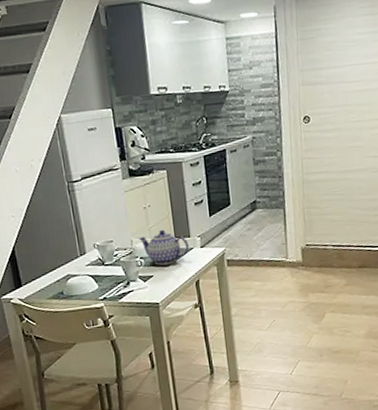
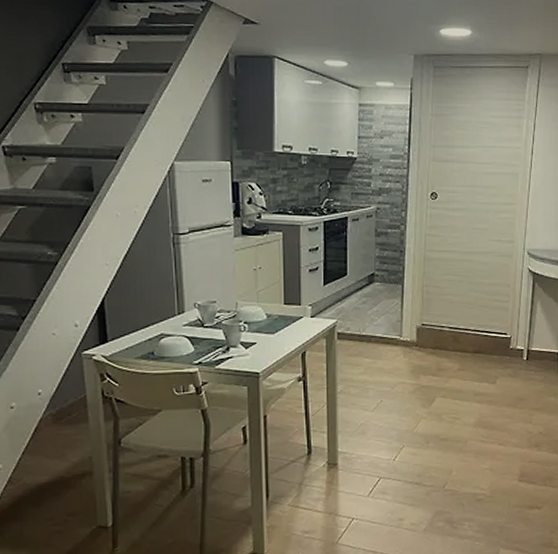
teapot: present [138,229,190,266] -> none [245,294,299,333]

